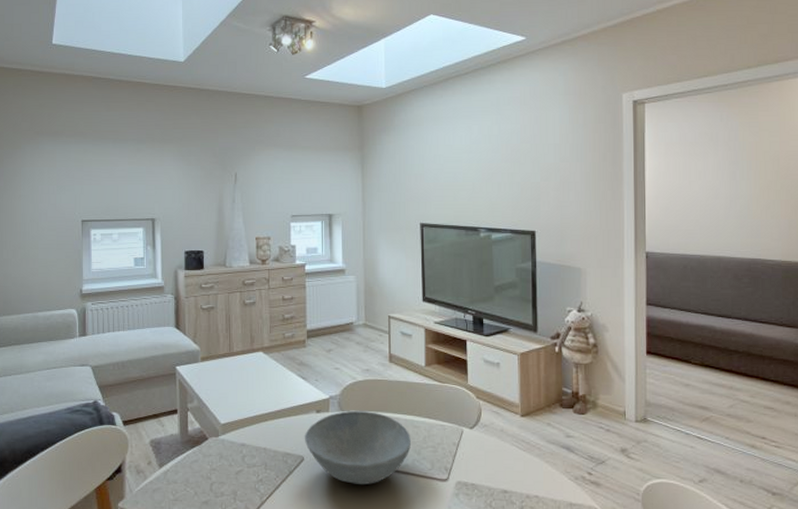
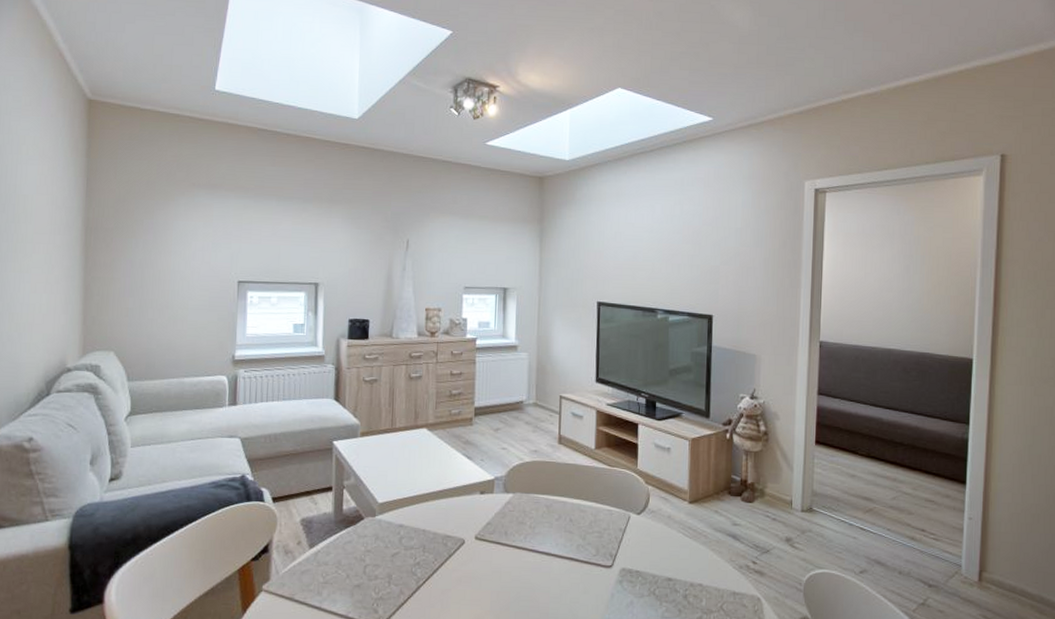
bowl: present [304,411,411,485] -> none [466,493,577,571]

